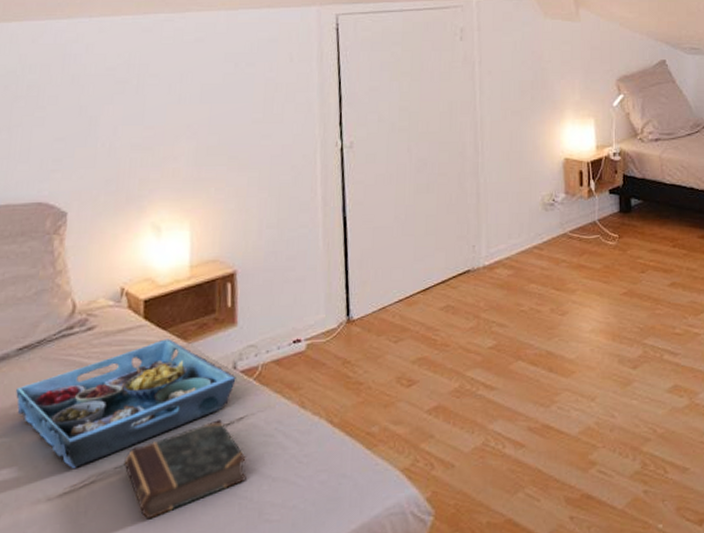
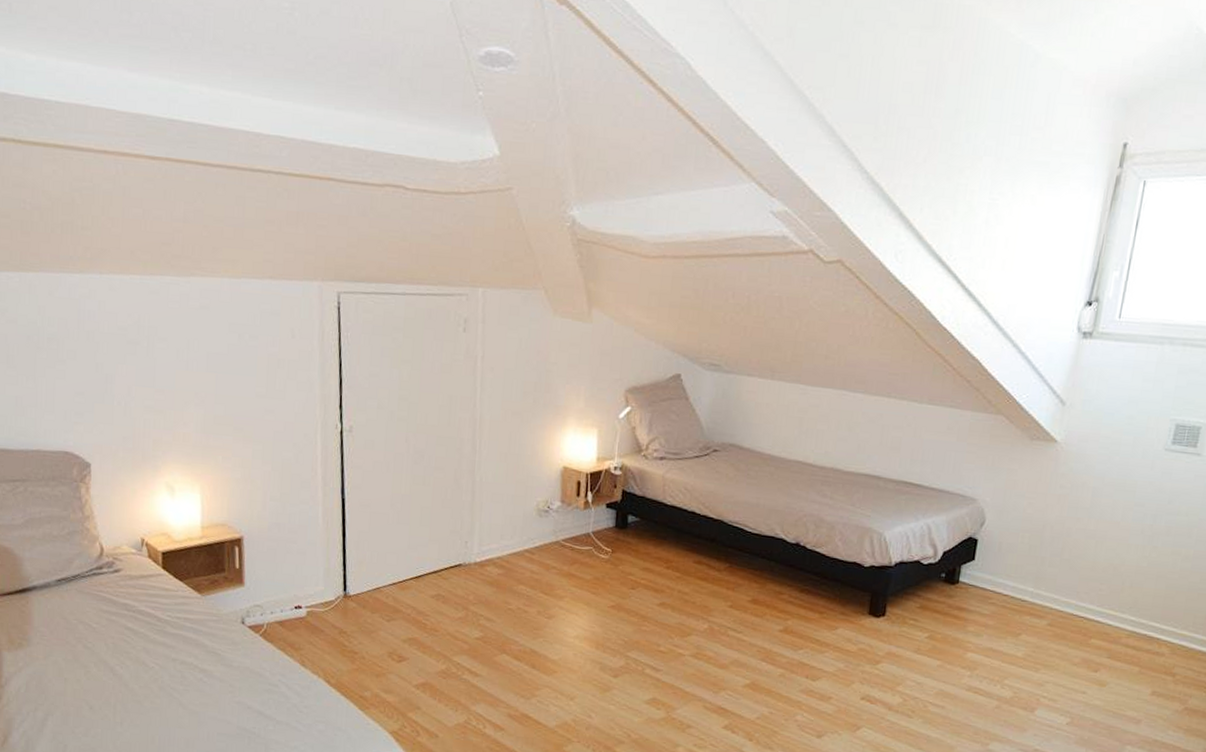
serving tray: present [16,339,236,468] -> none [58,589,245,686]
book: present [124,420,246,520] -> none [151,665,254,738]

